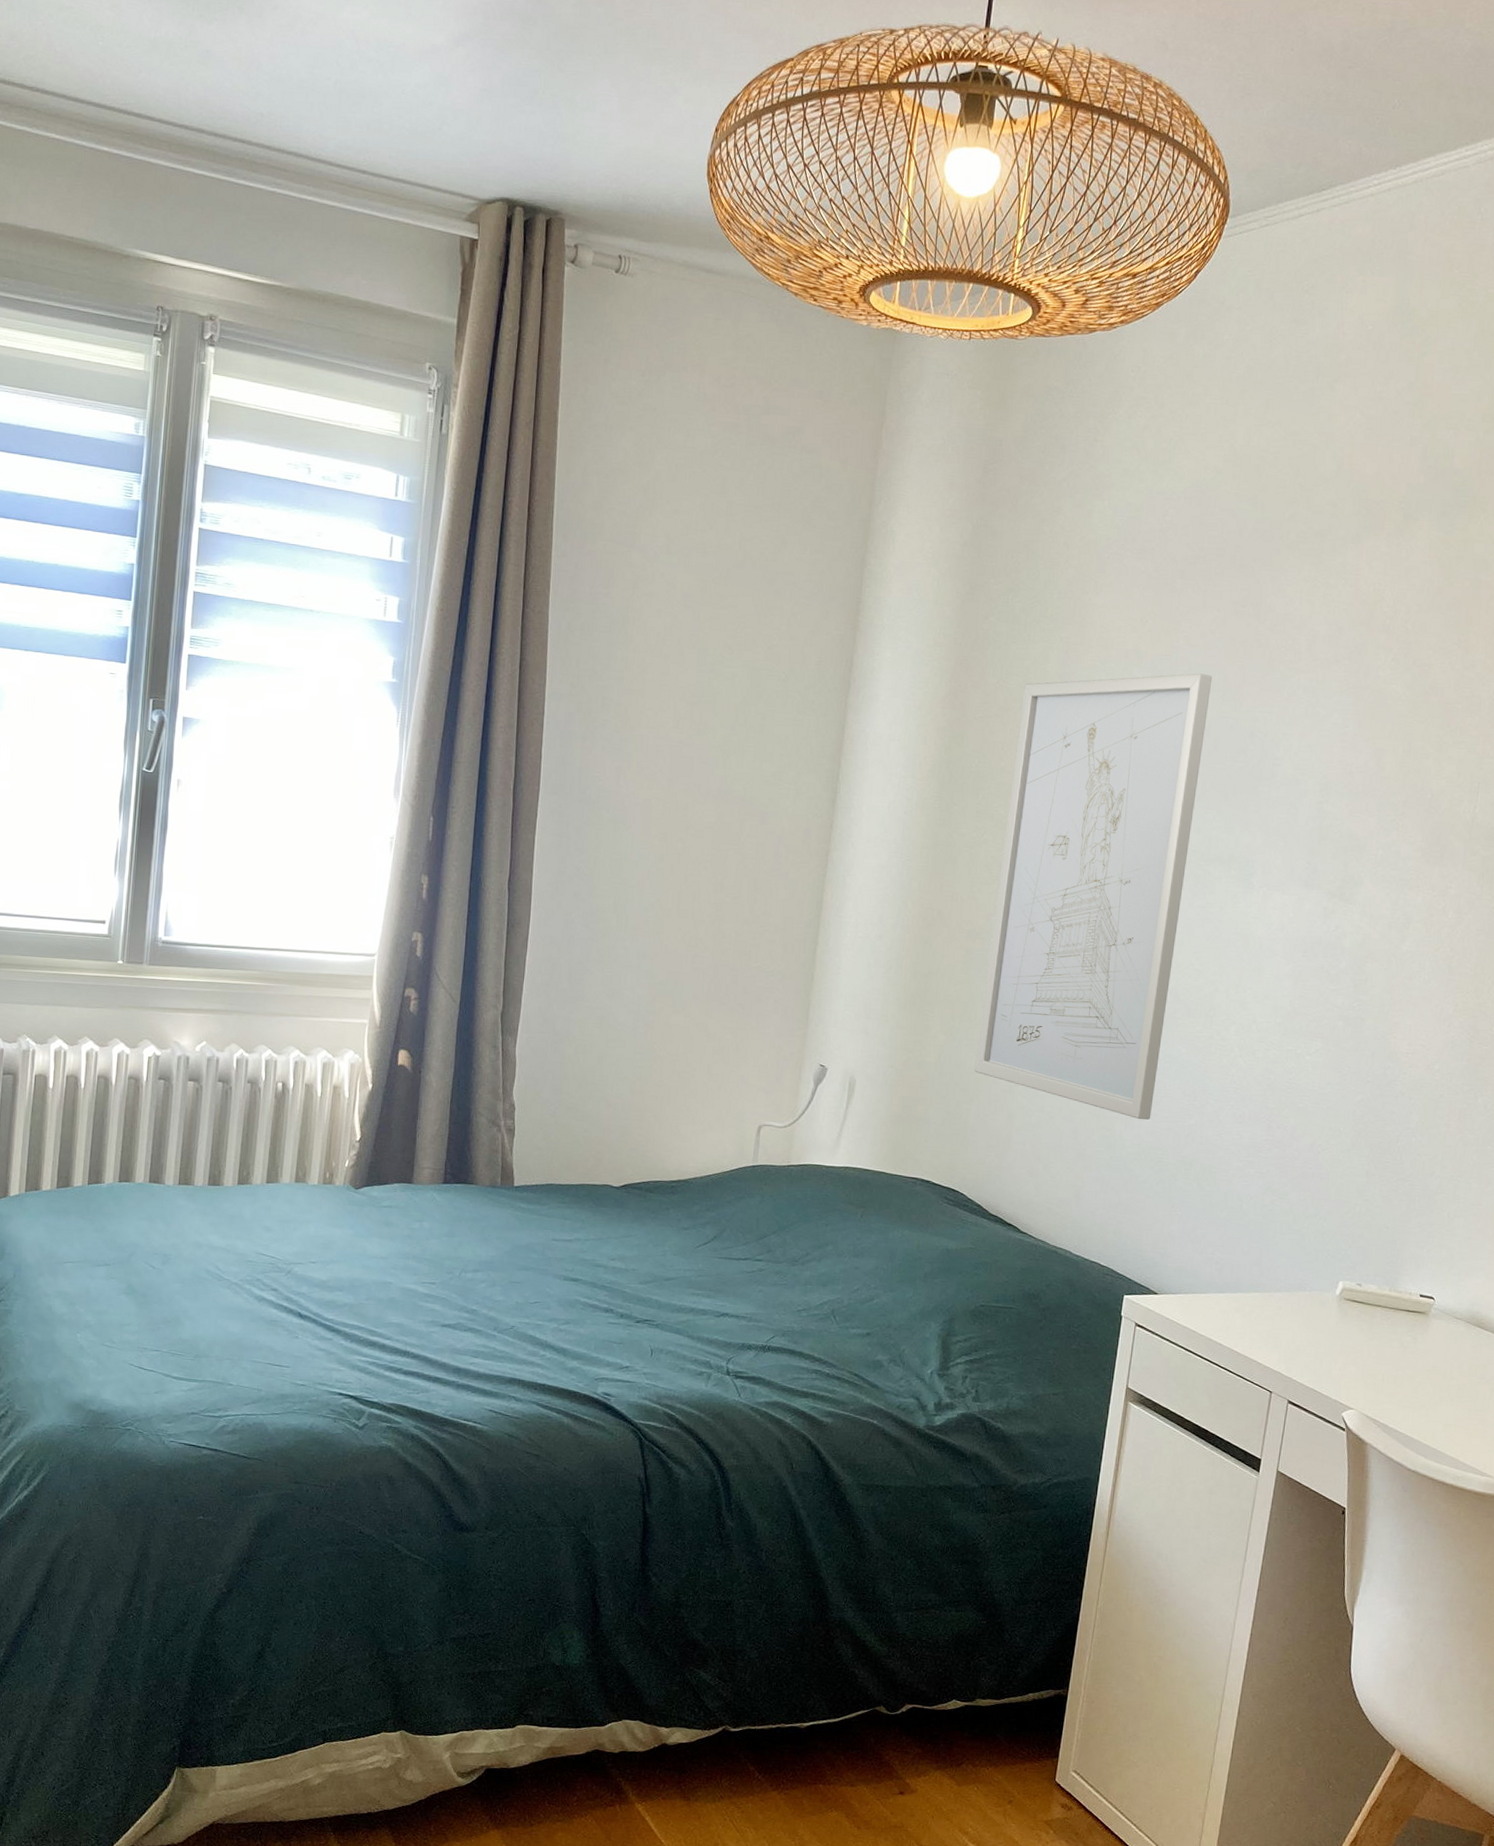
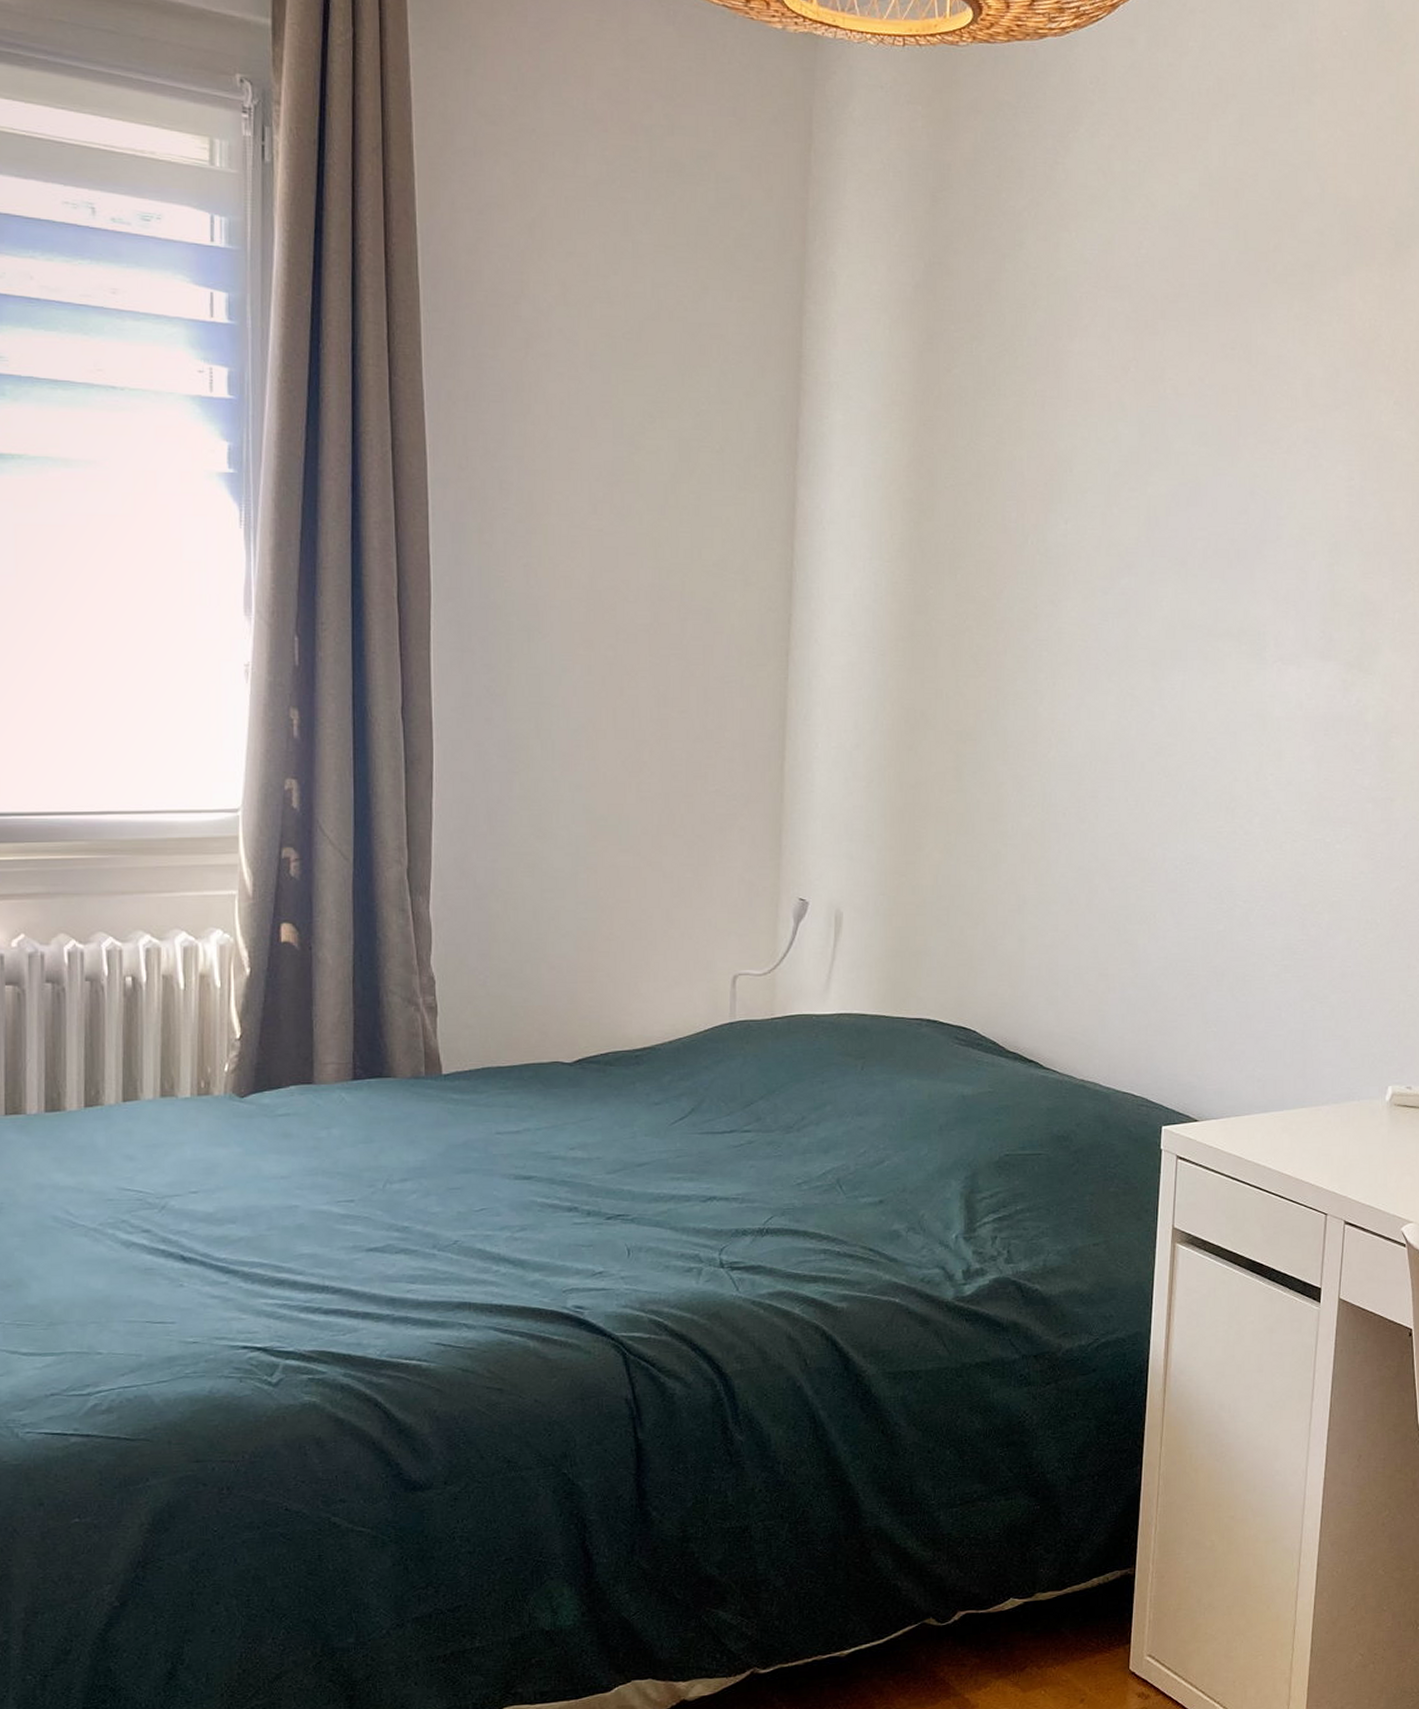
wall art: present [974,673,1213,1120] -> none [977,426,1206,929]

